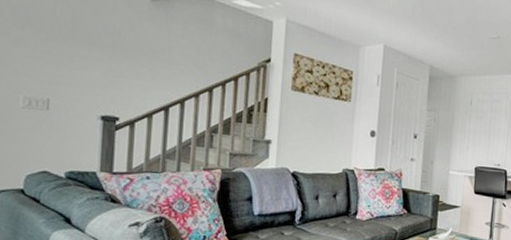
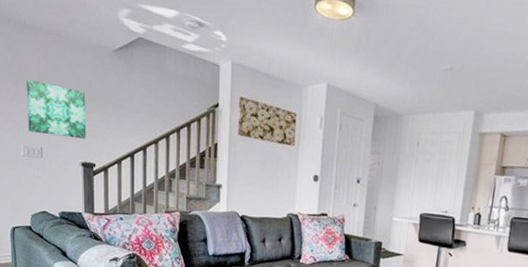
wall art: none [33,24,113,90] -> present [27,79,87,139]

